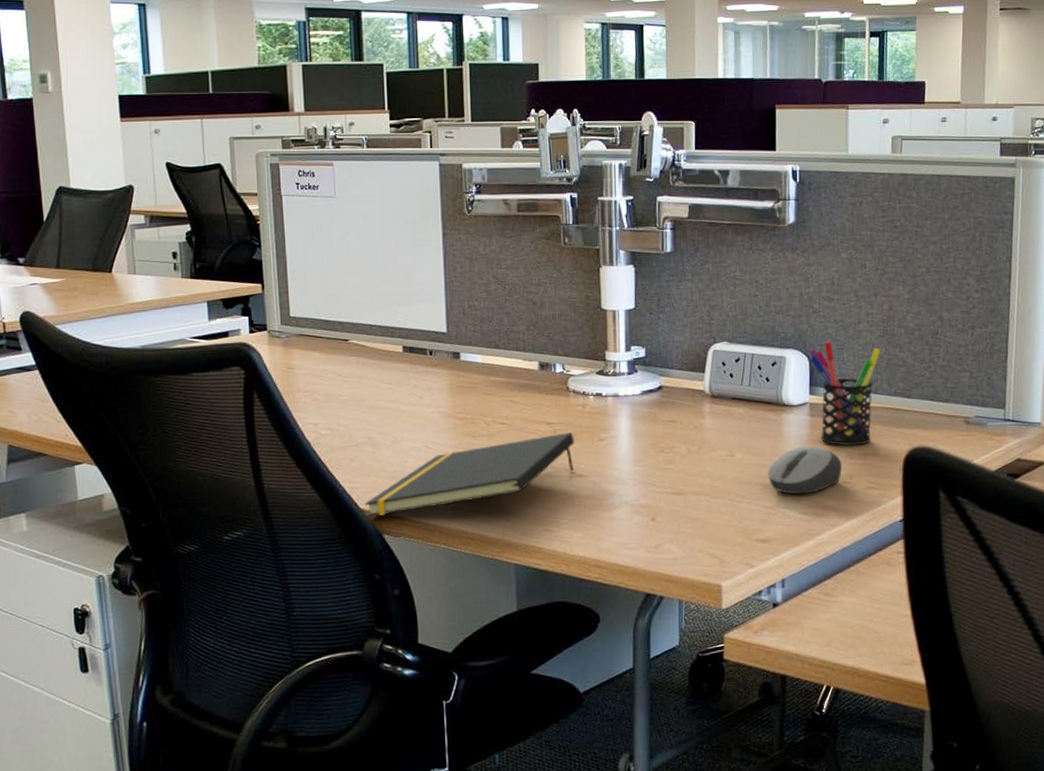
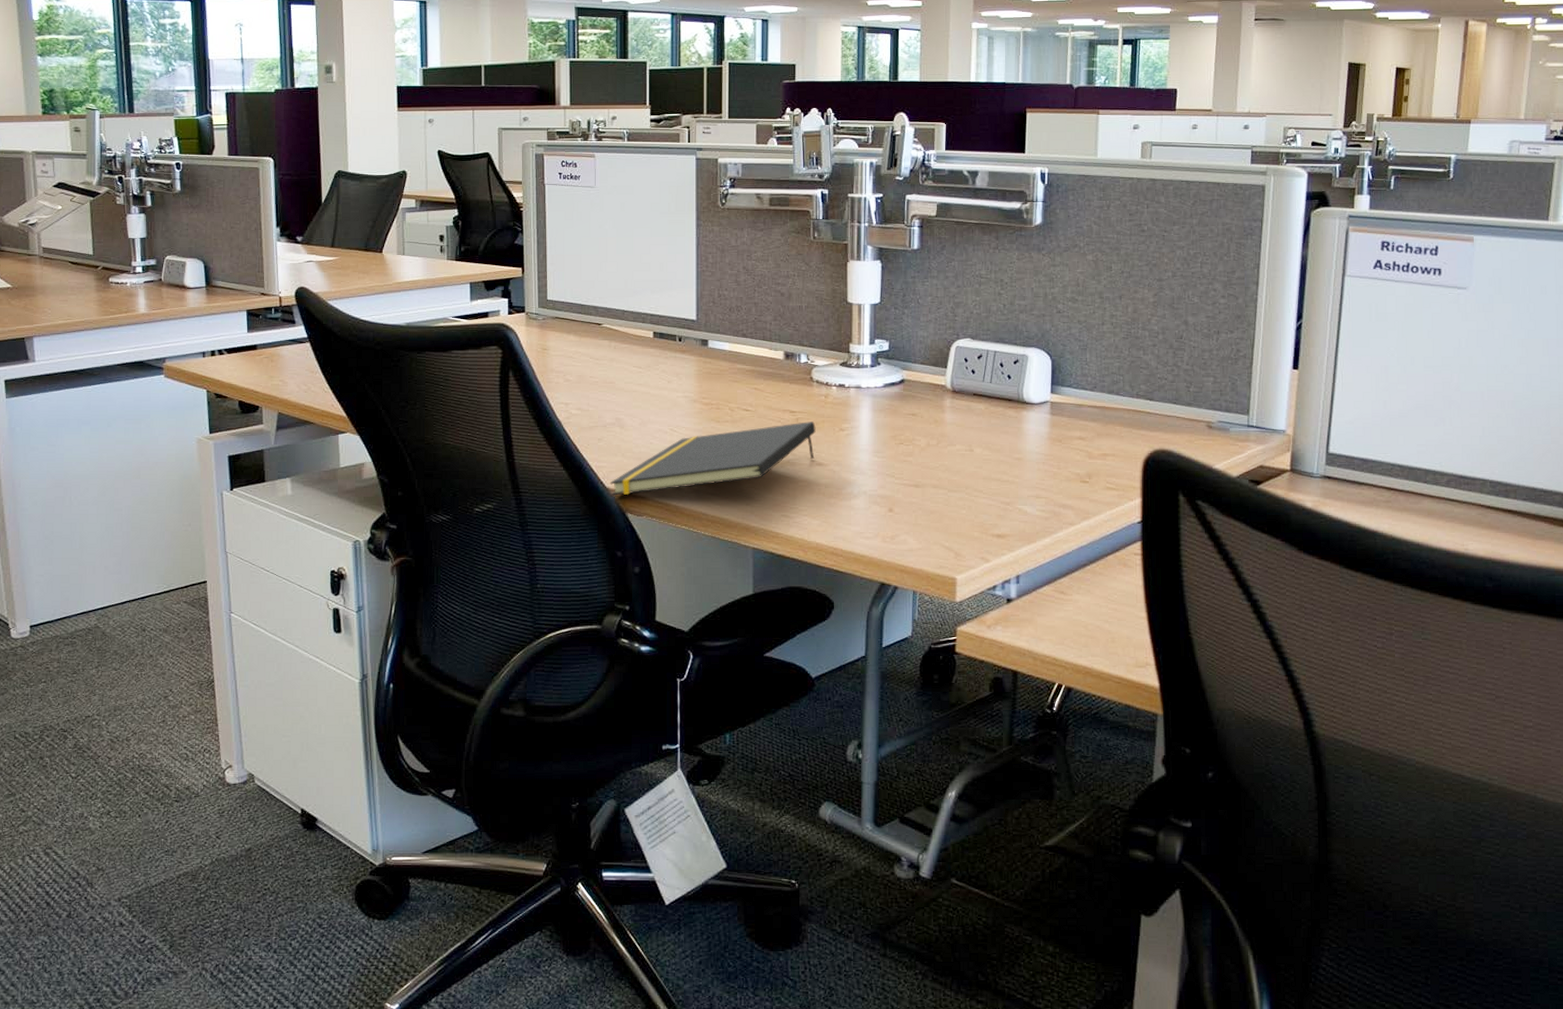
computer mouse: present [767,446,842,495] -> none [1006,444,1081,492]
pen holder: present [809,340,881,446] -> none [1052,341,1125,445]

